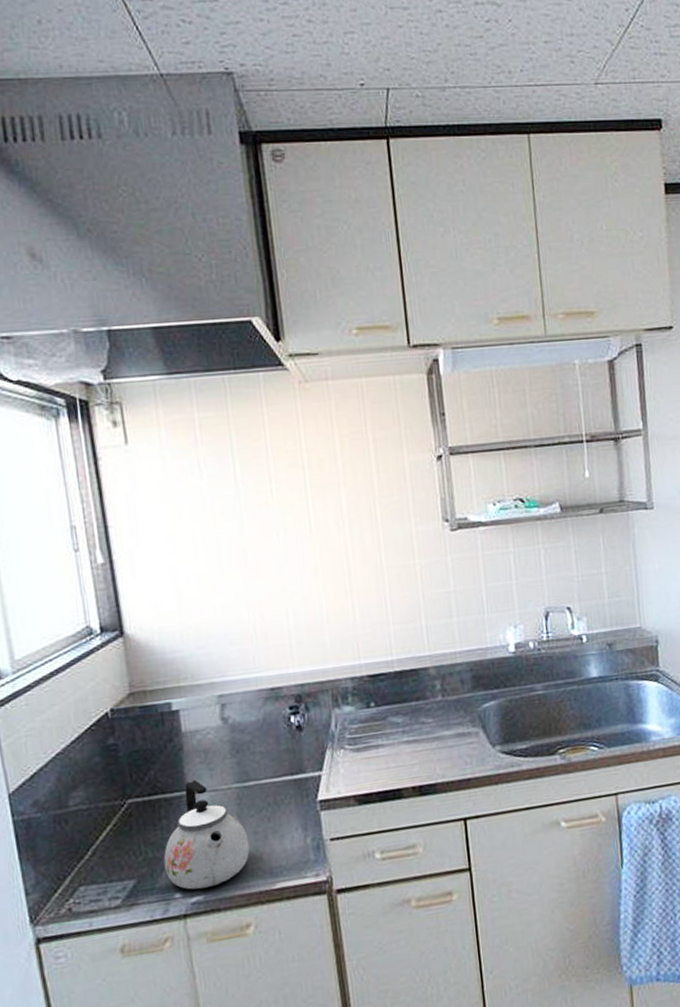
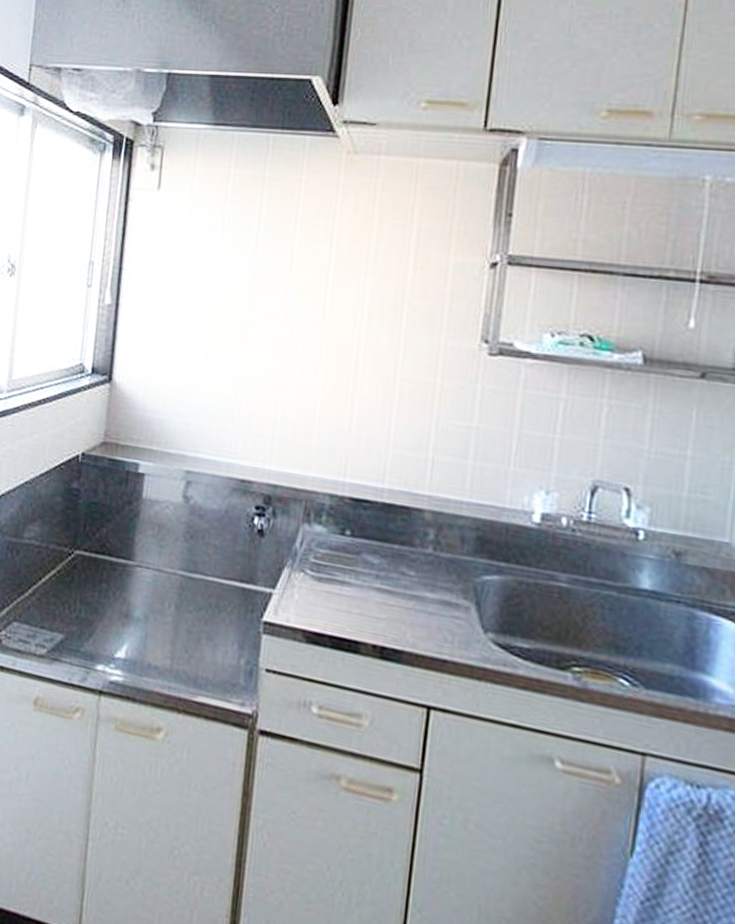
kettle: present [163,779,250,890] -> none [93,551,181,673]

